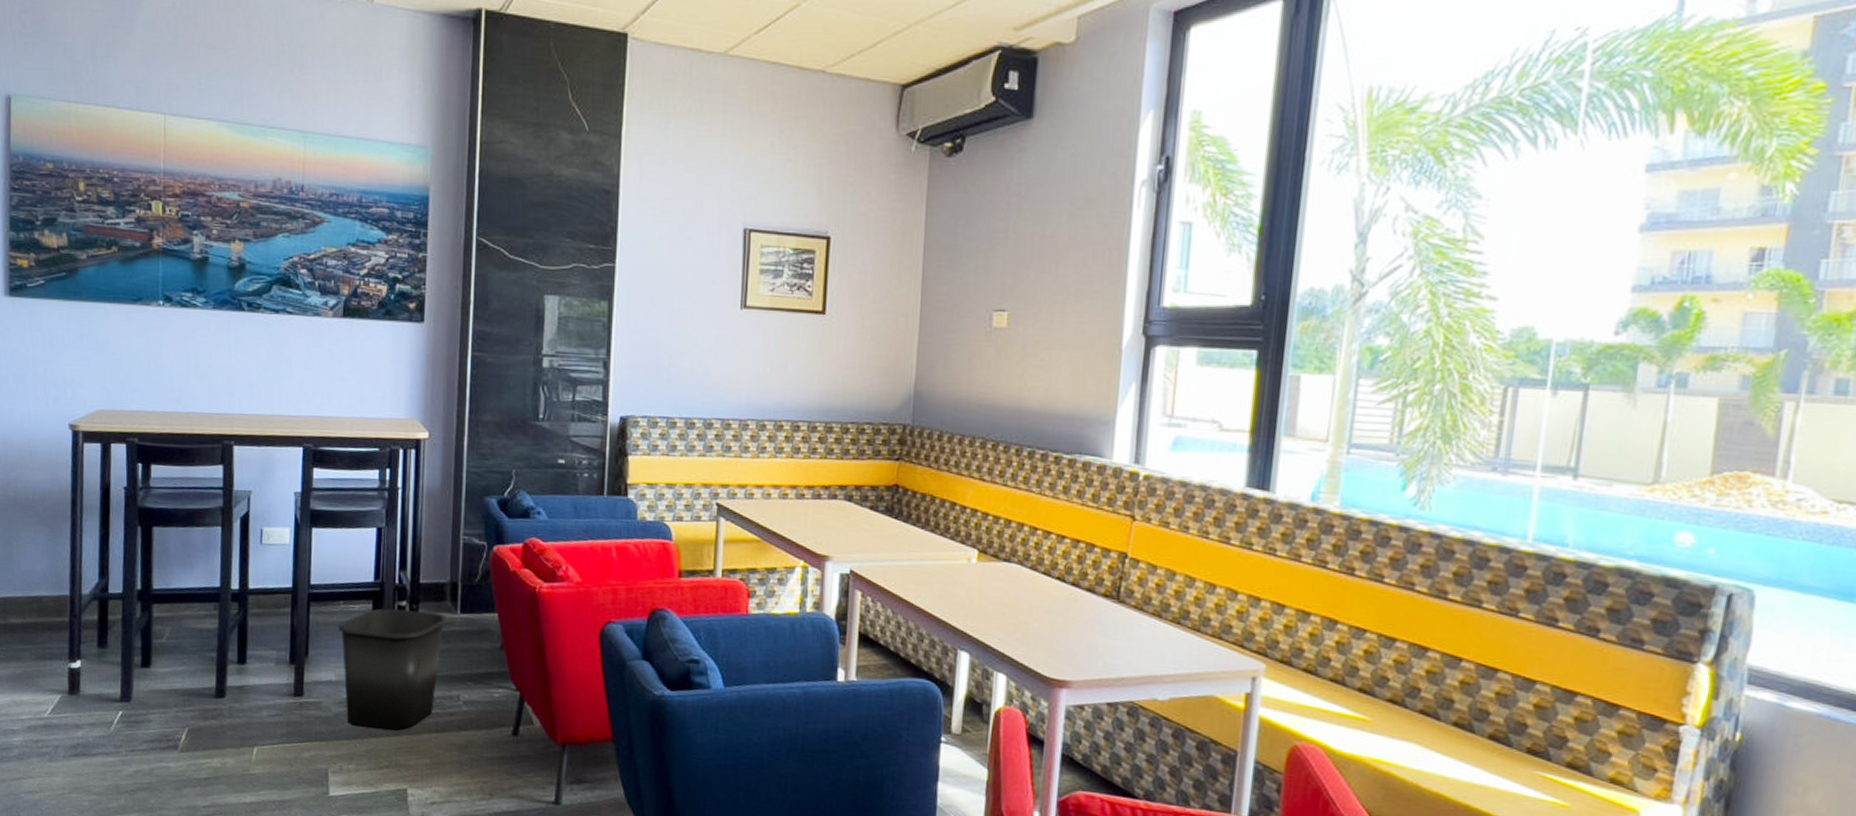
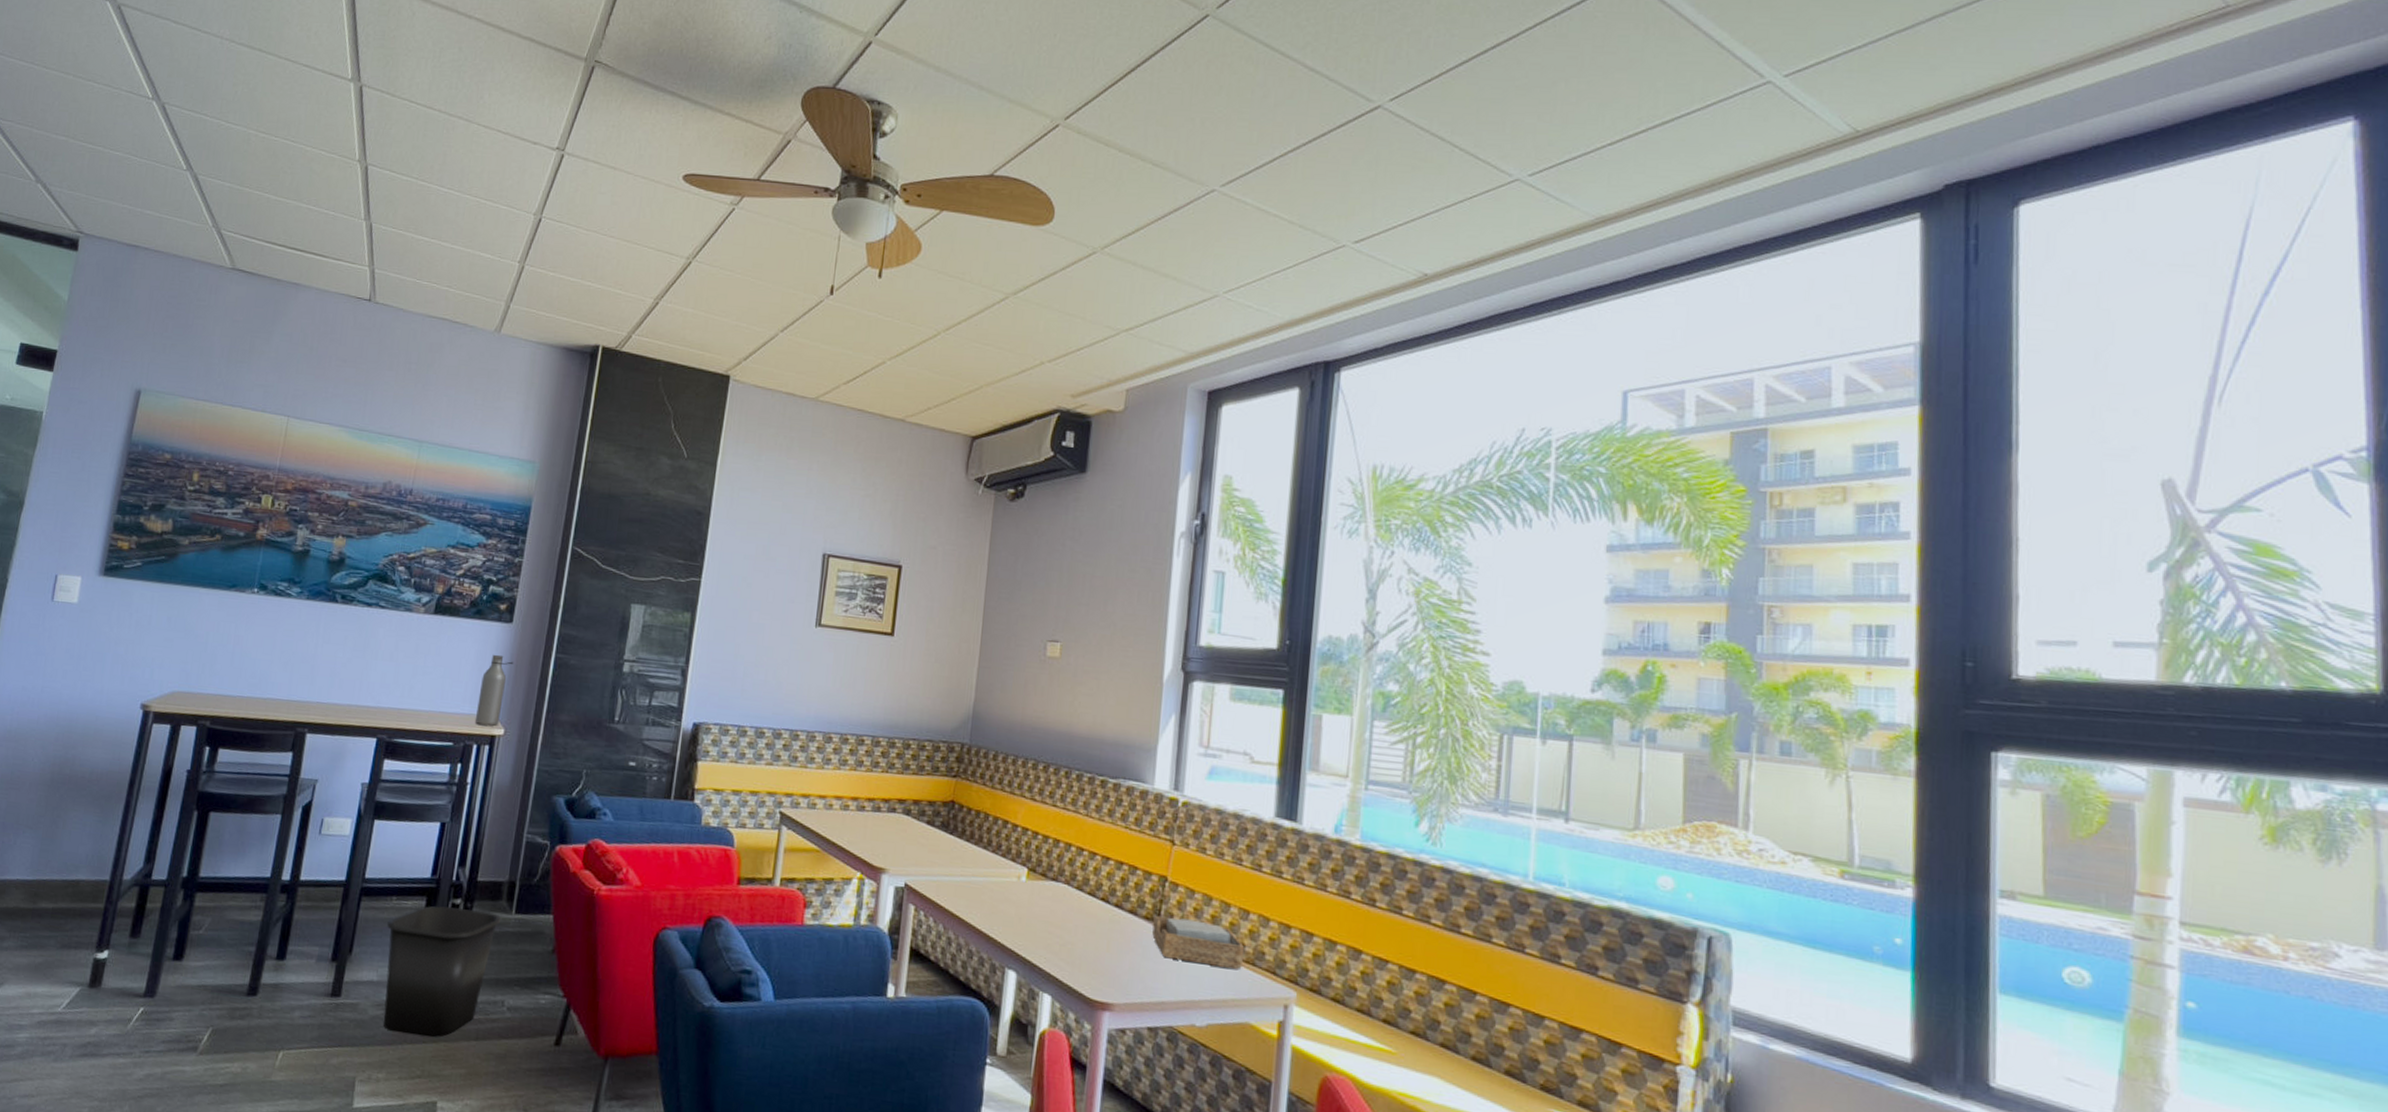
water bottle: none [398,355,430,431] -> present [474,654,514,727]
napkin holder: none [1111,592,1210,645] -> present [1152,915,1245,971]

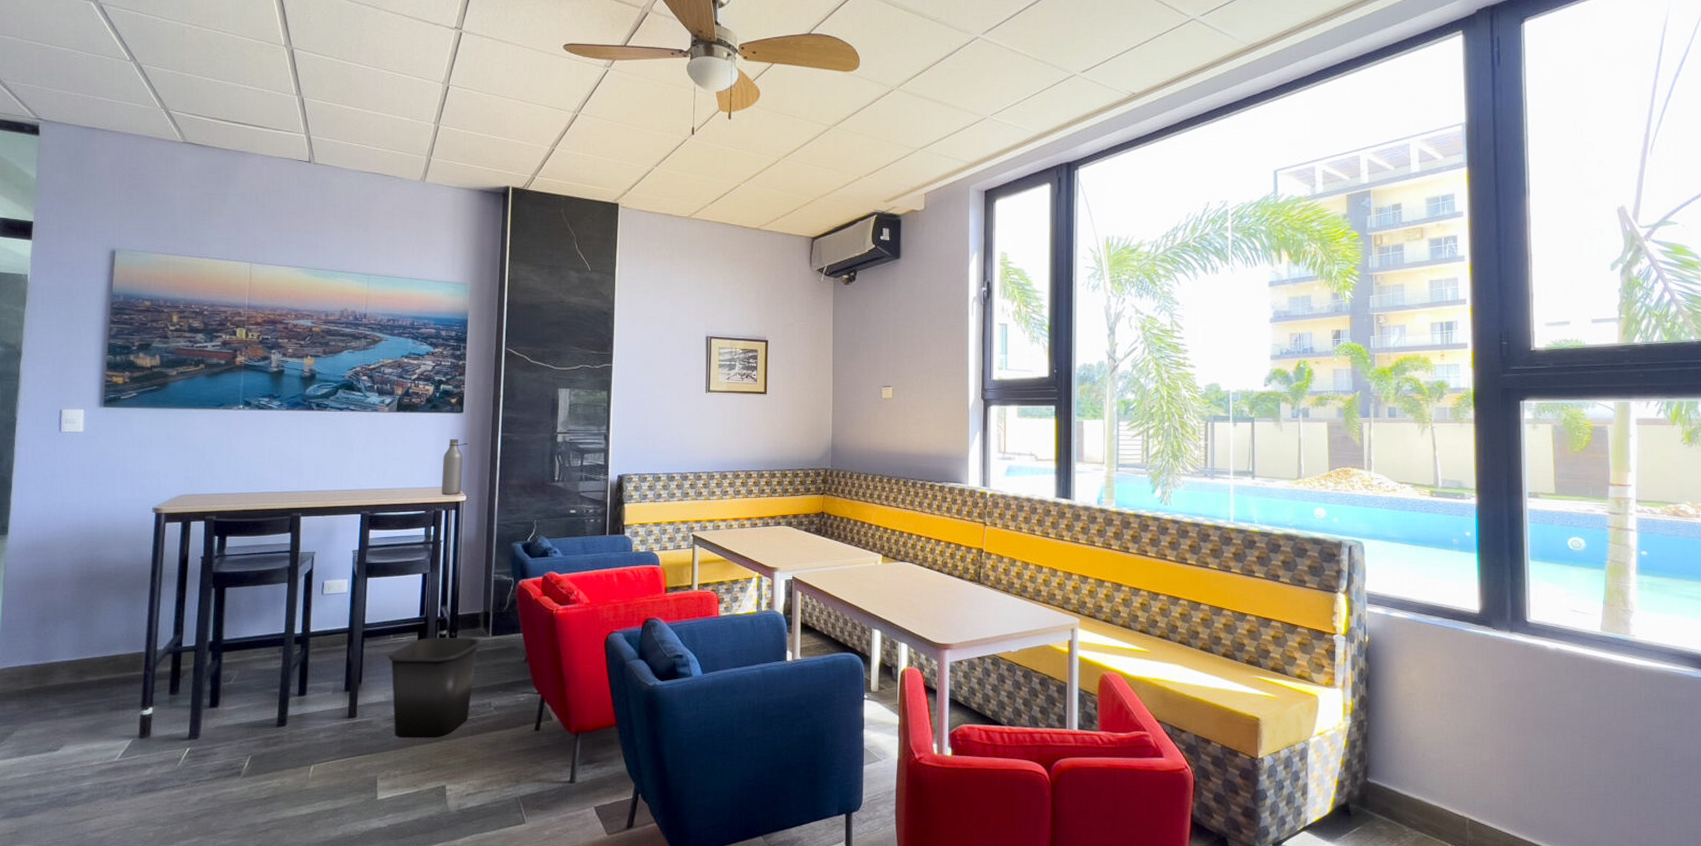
napkin holder: present [1152,915,1245,971] -> none [976,577,1041,609]

